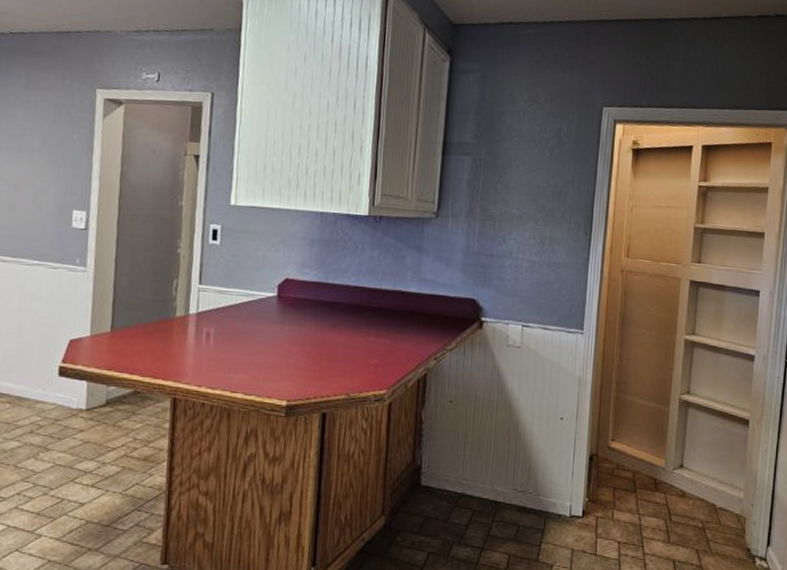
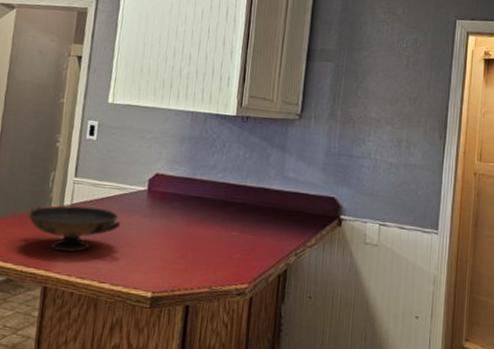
decorative bowl: none [152,314,251,363] -> present [28,205,121,253]

